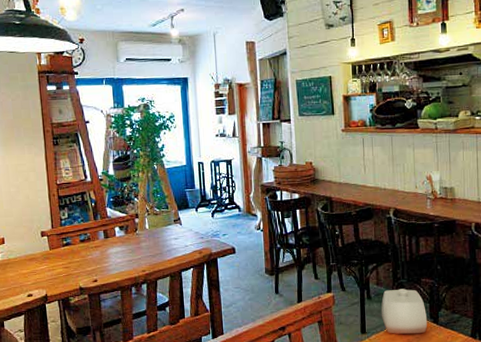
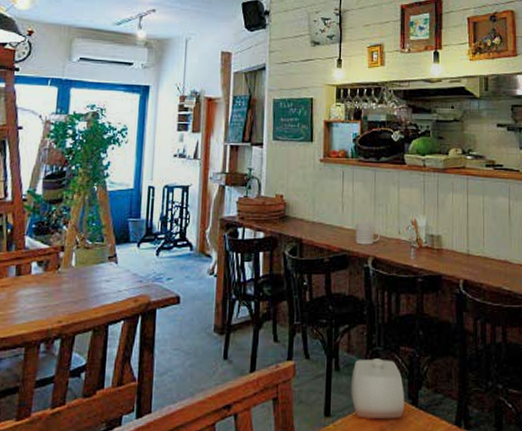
mug: none [377,180,400,199] -> present [355,222,381,245]

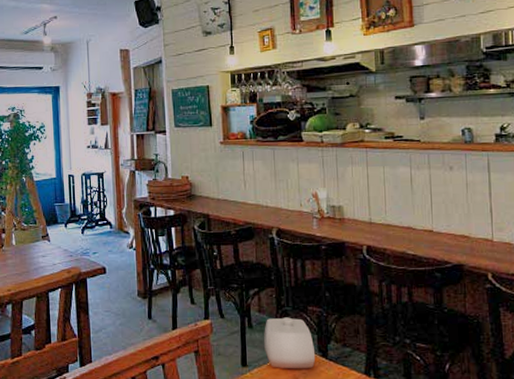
mug: present [355,222,381,245] -> none [258,197,283,218]

